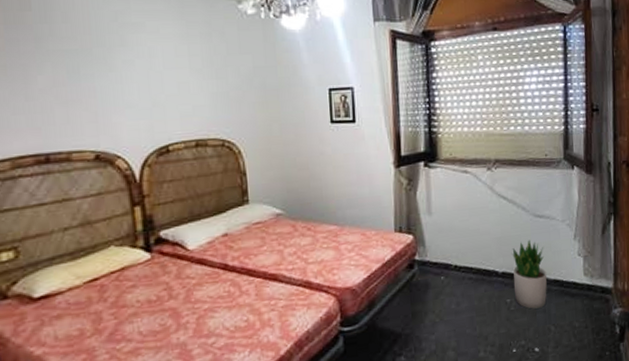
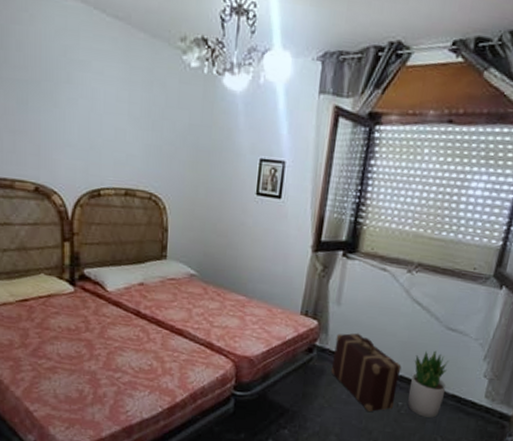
suitcase: none [434,238,503,317] -> present [330,333,402,413]

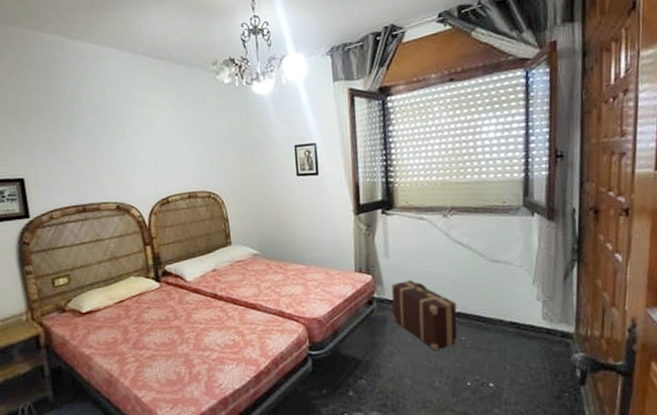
planter: present [408,350,450,418] -> none [467,283,504,348]

